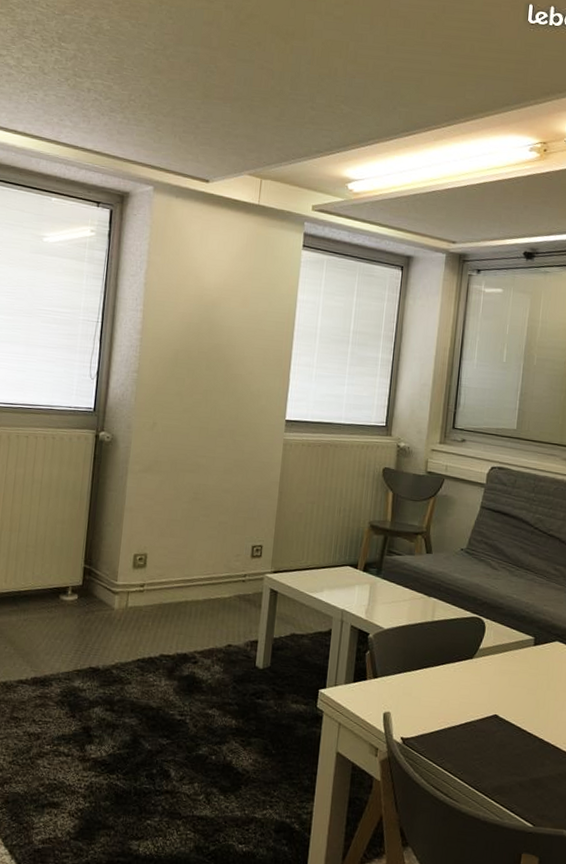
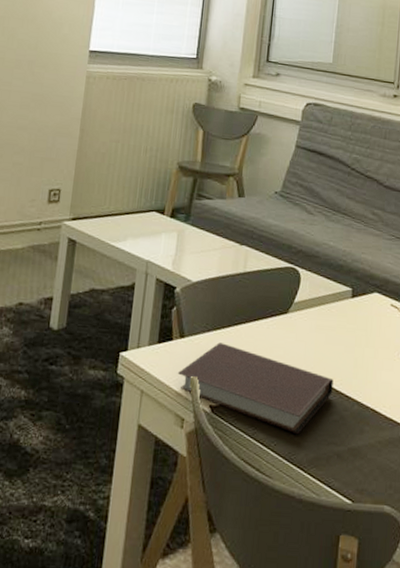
notebook: none [371,683,516,765] -> present [177,342,334,434]

